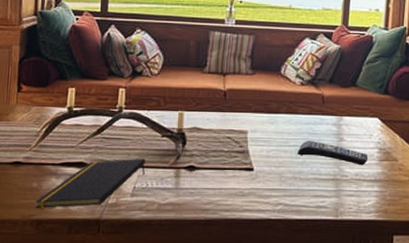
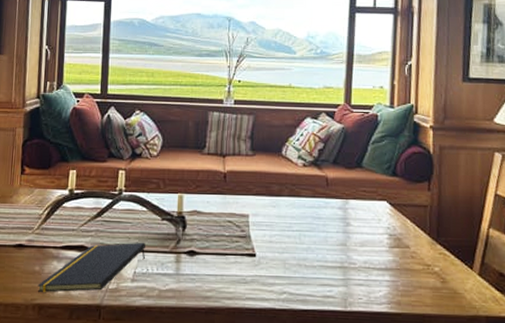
remote control: present [297,140,369,166] -> none [301,224,378,253]

